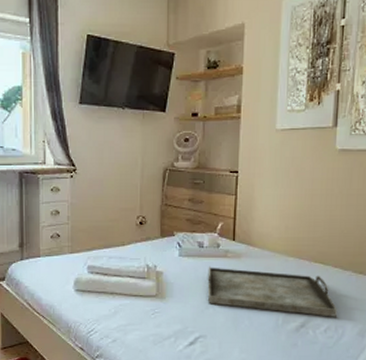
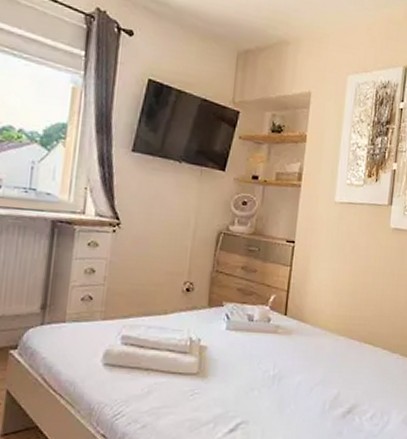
serving tray: present [207,265,338,317] -> none [254,341,385,403]

